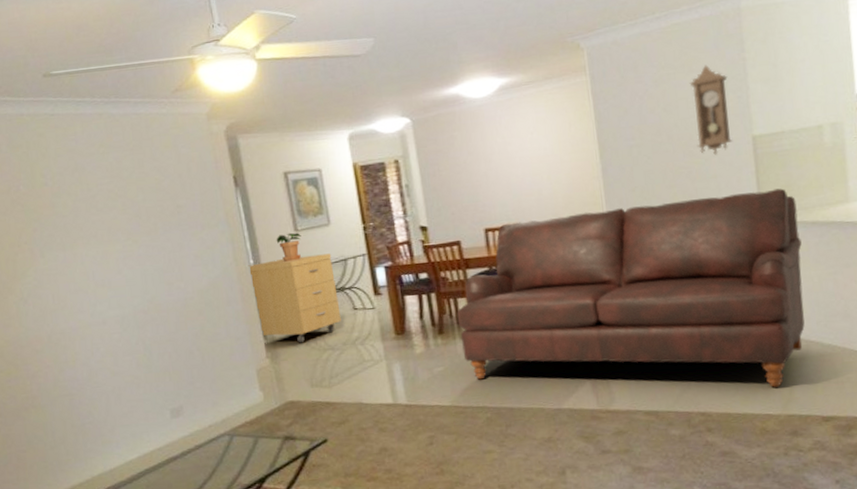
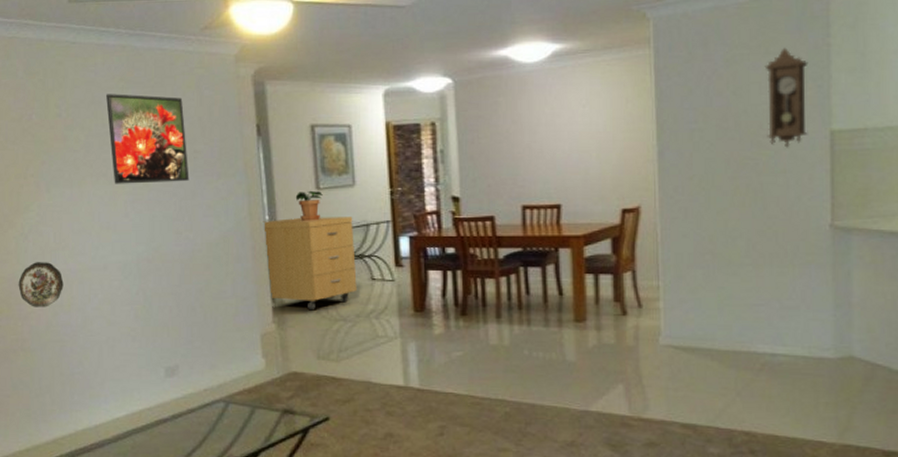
decorative plate: none [23,322,67,366] -> present [18,262,64,307]
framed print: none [89,157,176,244] -> present [106,94,190,184]
sofa: present [456,188,805,387] -> none [483,191,876,412]

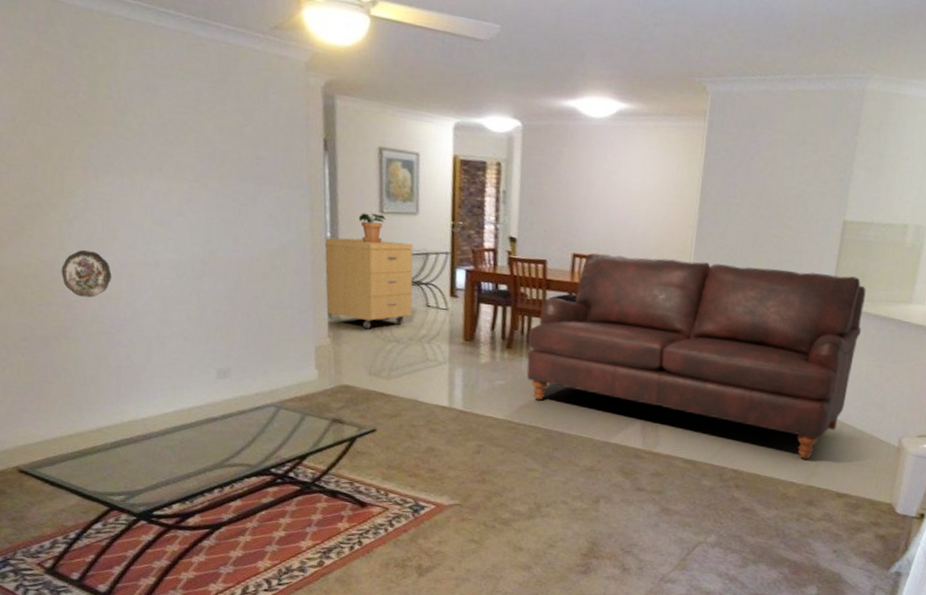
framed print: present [106,94,190,184] -> none [163,82,251,187]
sofa: none [483,191,876,412] -> present [526,253,866,459]
pendulum clock: present [764,47,808,148] -> none [791,139,836,231]

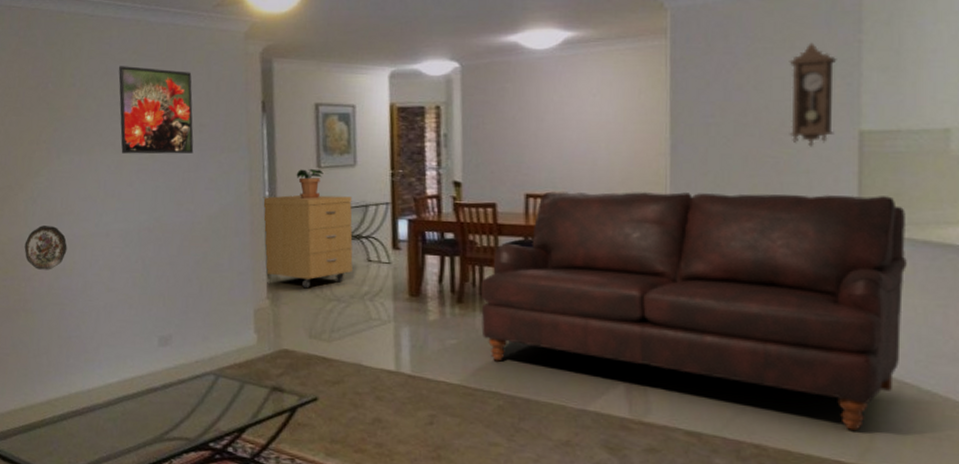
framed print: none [163,82,251,187] -> present [118,66,194,154]
pendulum clock: none [791,139,836,231] -> present [789,42,837,147]

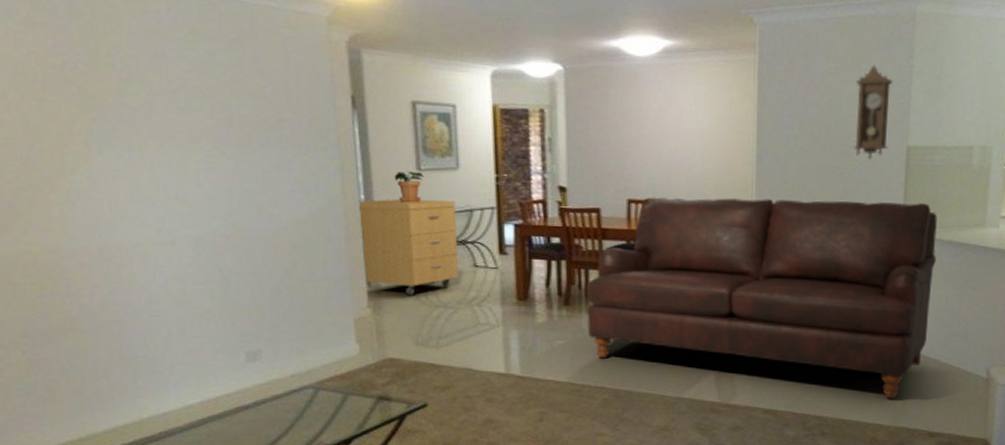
decorative plate: present [24,225,67,270] -> none [64,232,122,284]
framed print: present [118,66,194,154] -> none [172,46,274,153]

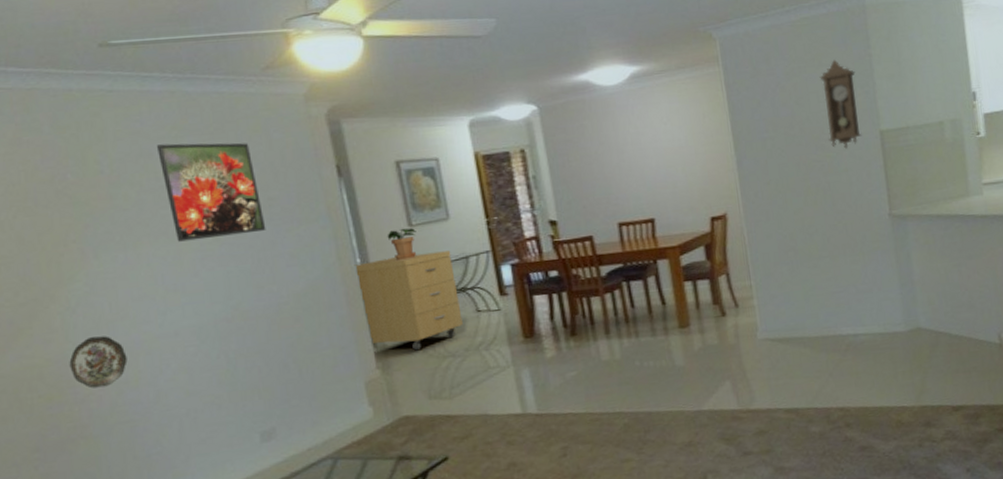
decorative plate: none [64,232,122,284] -> present [69,336,128,389]
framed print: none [172,46,274,153] -> present [157,142,266,242]
sofa: present [586,197,937,399] -> none [590,182,934,384]

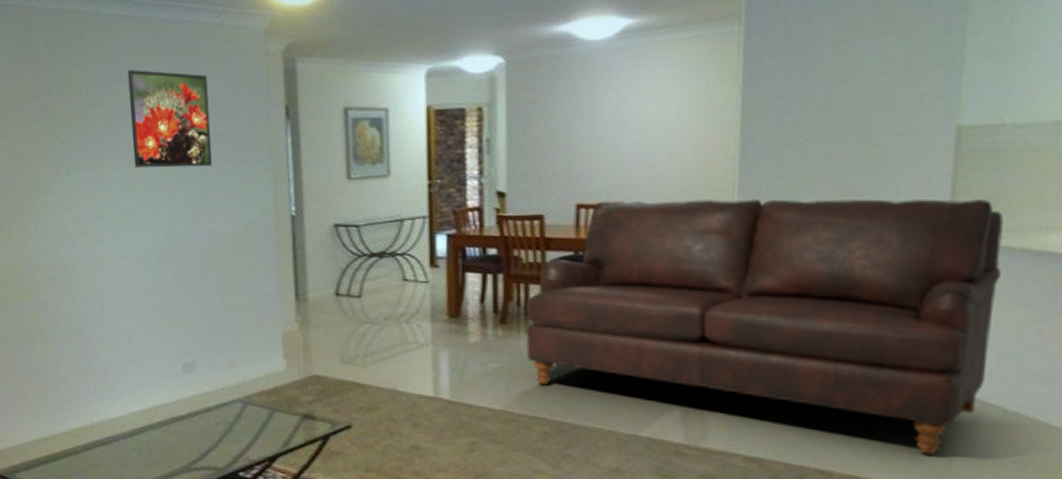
decorative plate: present [69,336,128,389] -> none [36,247,82,295]
storage cabinet: present [354,251,463,351] -> none [288,209,387,311]
potted plant: present [387,228,416,261] -> none [324,180,354,215]
sofa: none [590,182,934,384] -> present [525,199,1004,455]
pendulum clock: present [819,59,862,149] -> none [876,24,937,146]

